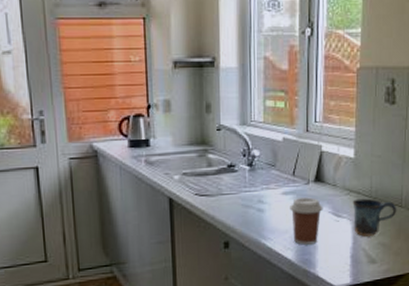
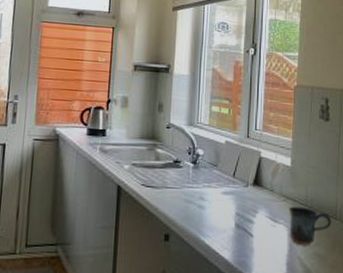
coffee cup: present [290,197,323,245] -> none [229,199,261,247]

